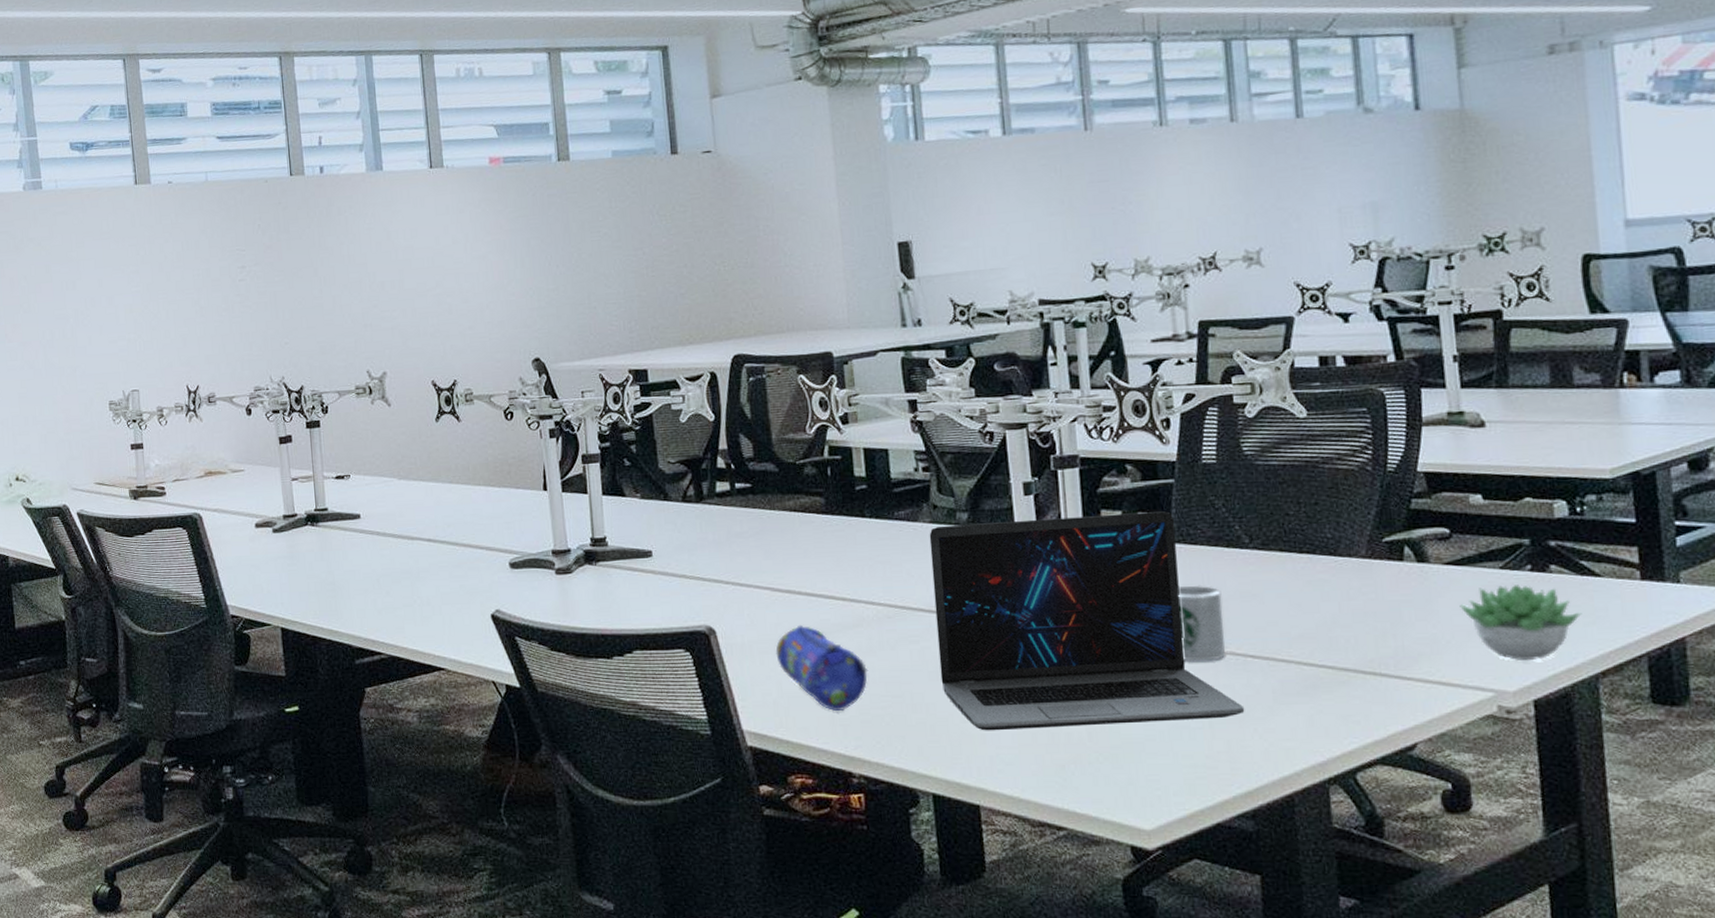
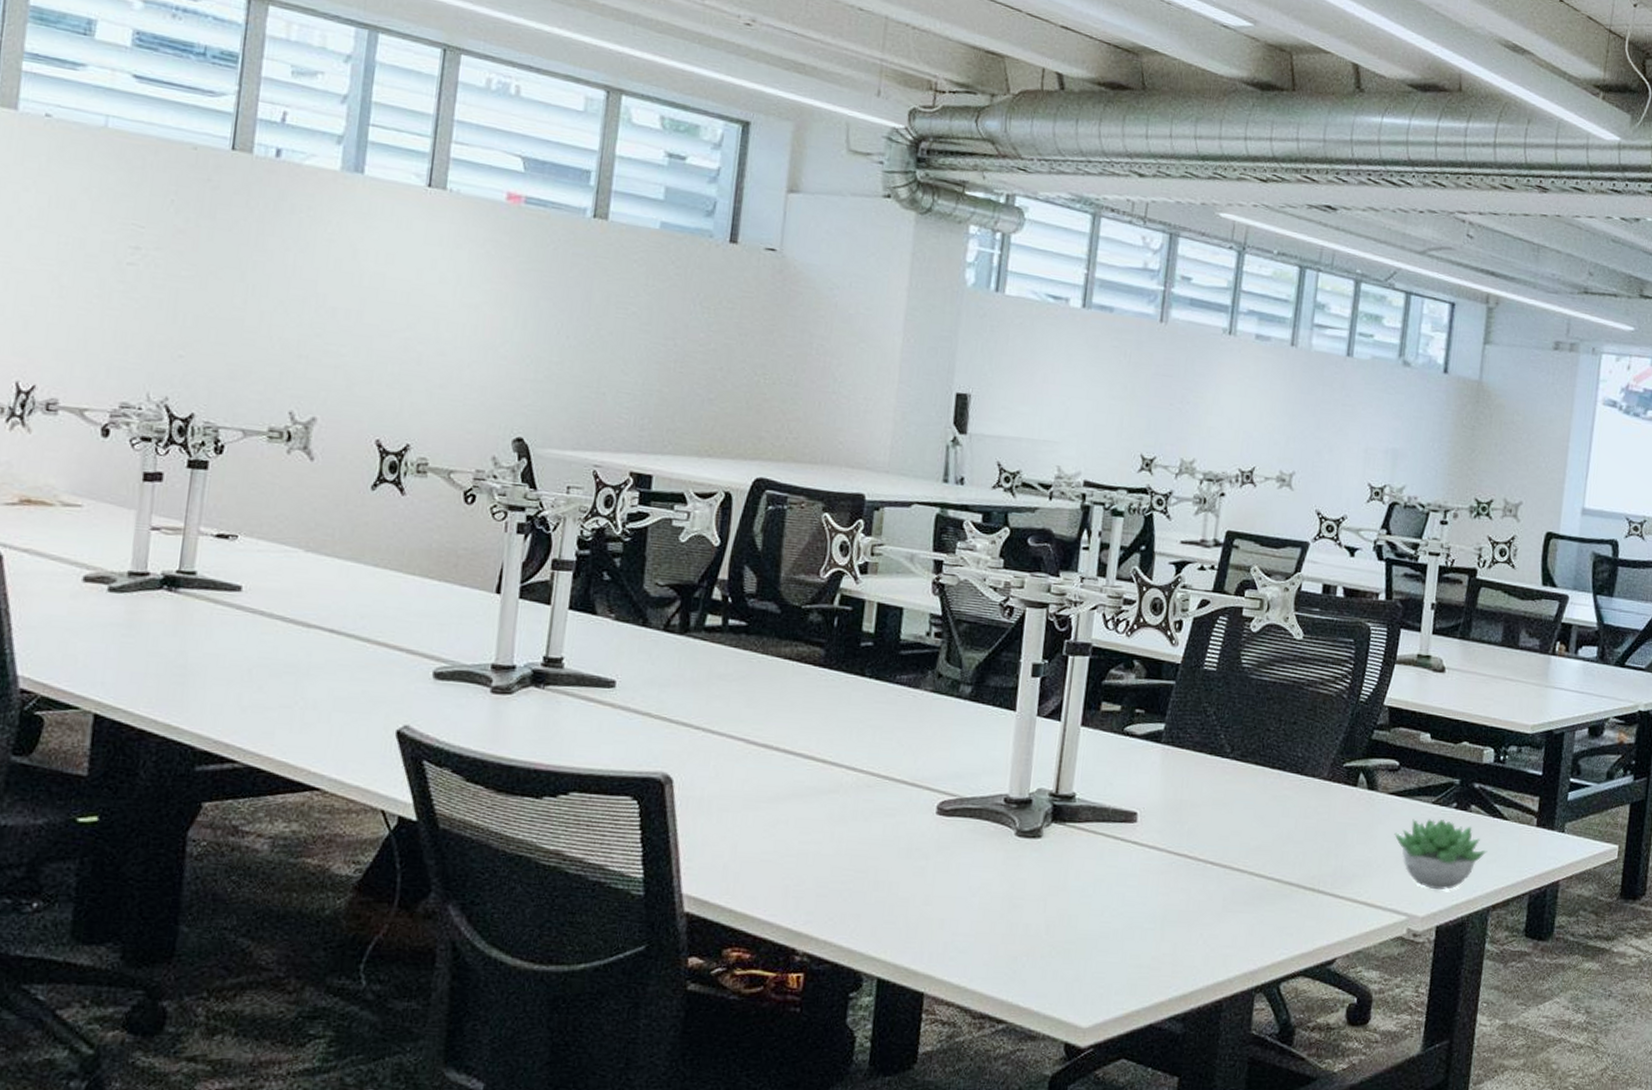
pencil case: present [775,625,869,712] -> none [737,783,836,882]
laptop: present [929,511,1245,731] -> none [910,696,1196,921]
mug: present [1177,585,1226,661] -> none [1150,787,1197,864]

